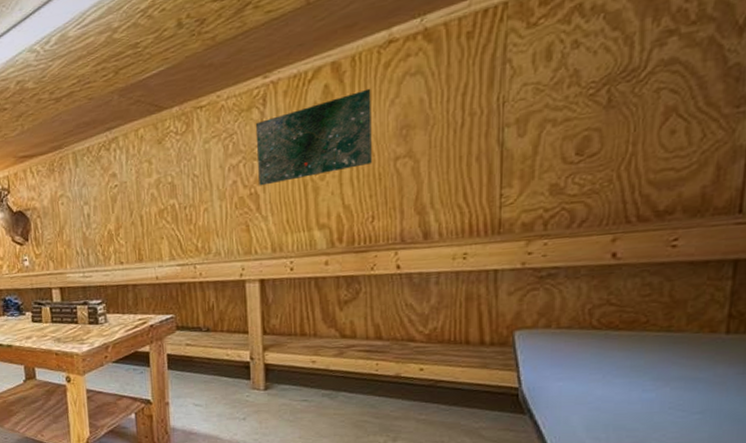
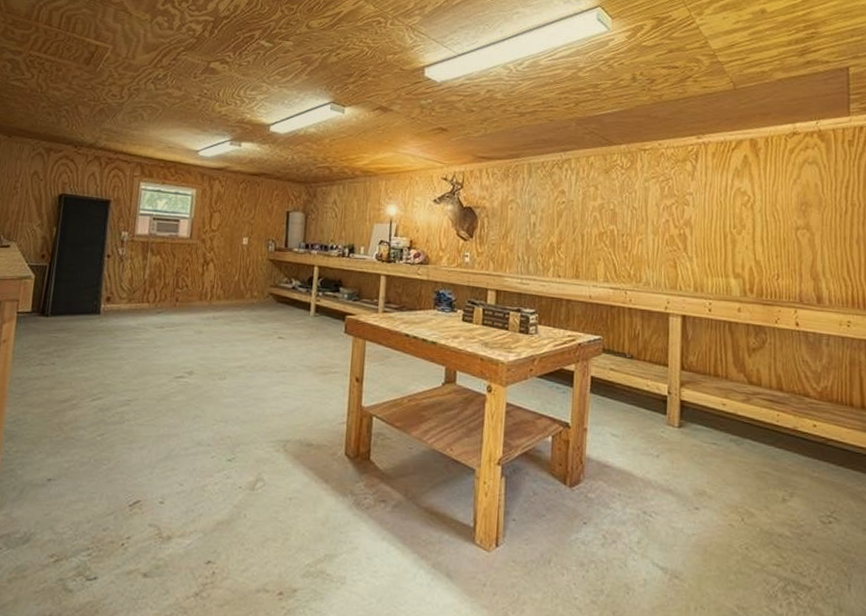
topographic map: present [255,88,372,186] -> none [687,166,779,230]

